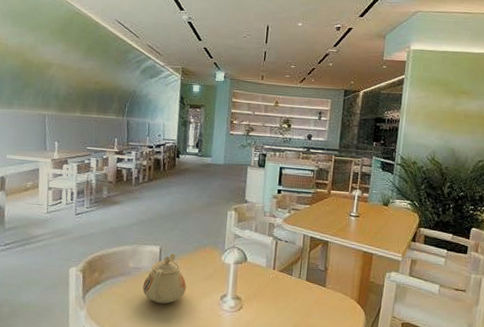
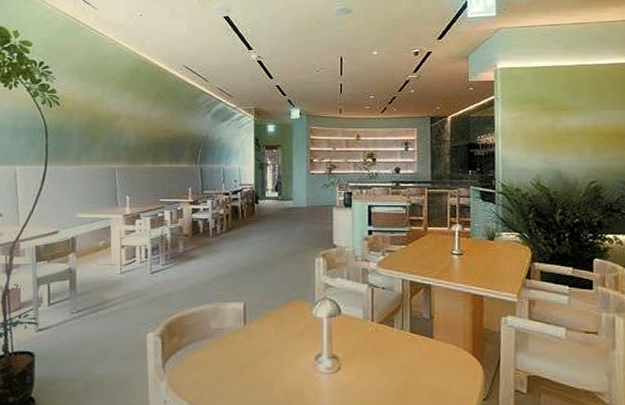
teapot: present [143,252,186,304] -> none [228,309,276,369]

